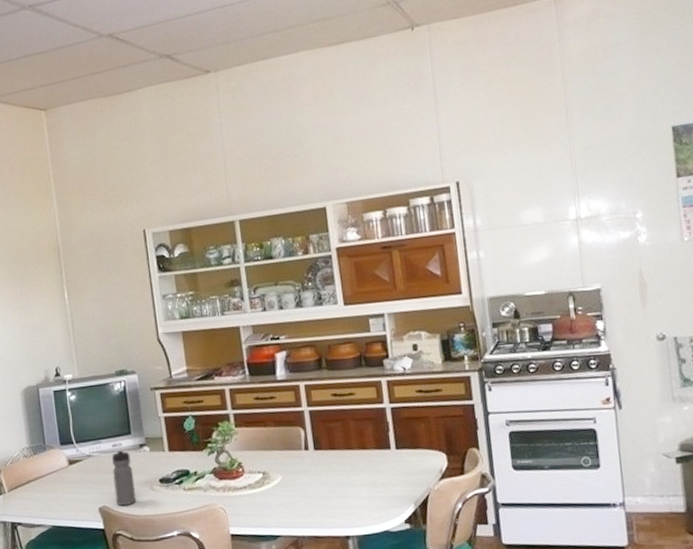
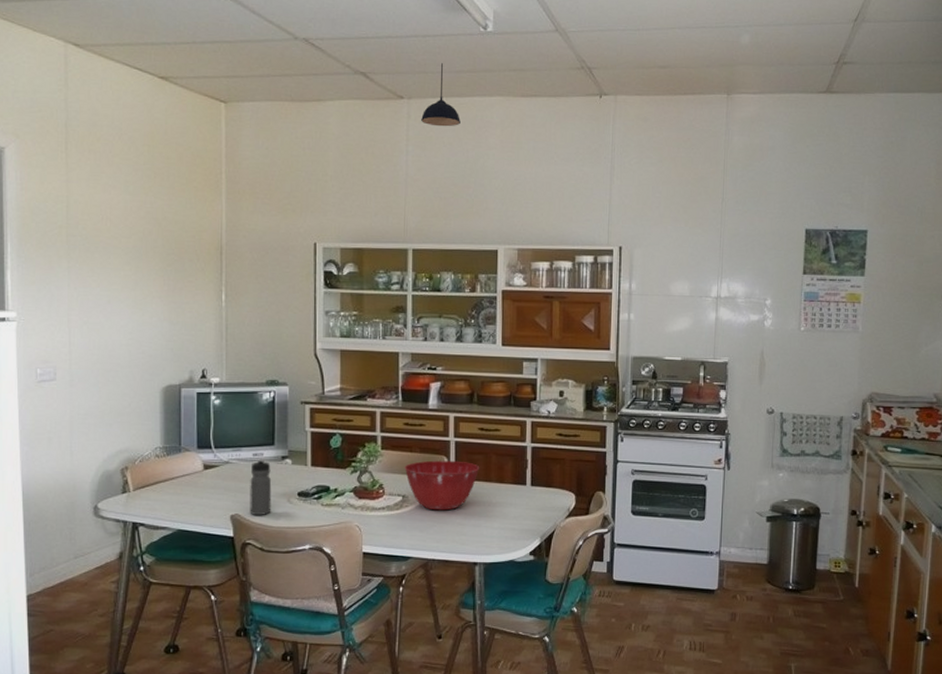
pendant light: none [230,29,270,94] -> present [421,63,460,127]
mixing bowl: none [260,430,339,485] -> present [404,460,480,511]

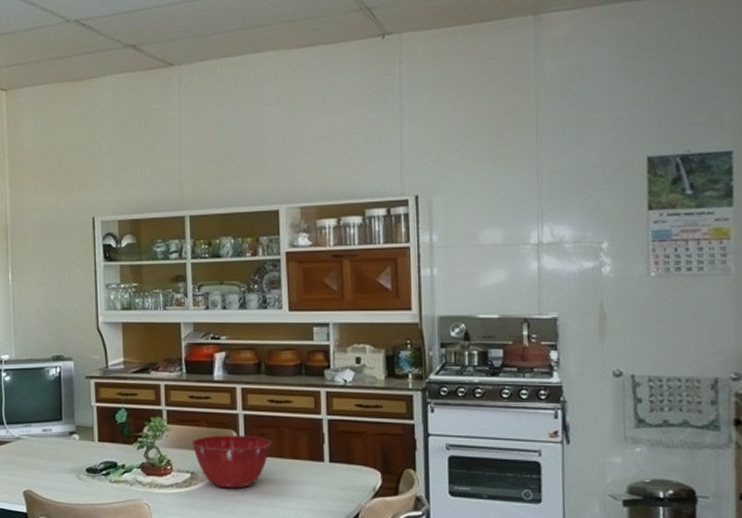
water bottle: present [250,459,272,515] -> none [40,435,62,491]
pendant light: present [421,63,460,127] -> none [192,25,233,90]

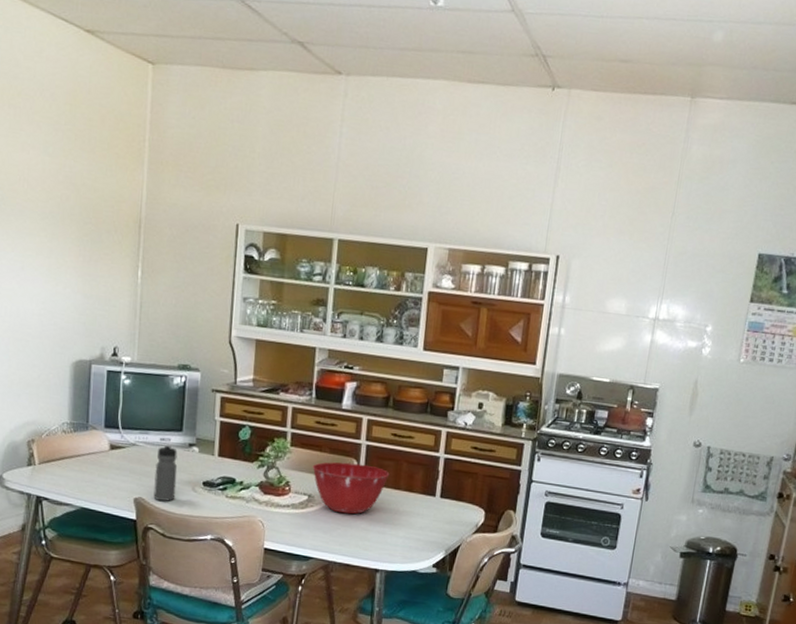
water bottle: none [40,435,62,491] -> present [153,444,178,502]

